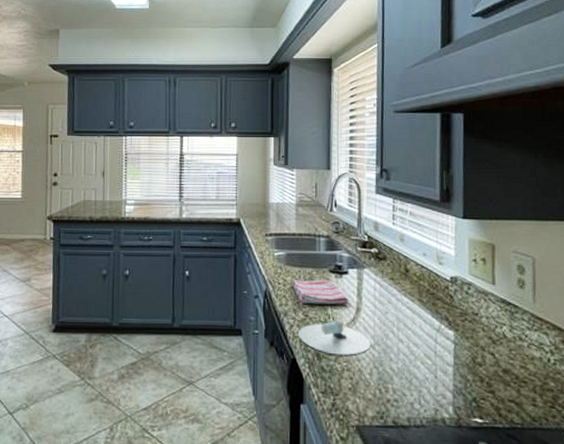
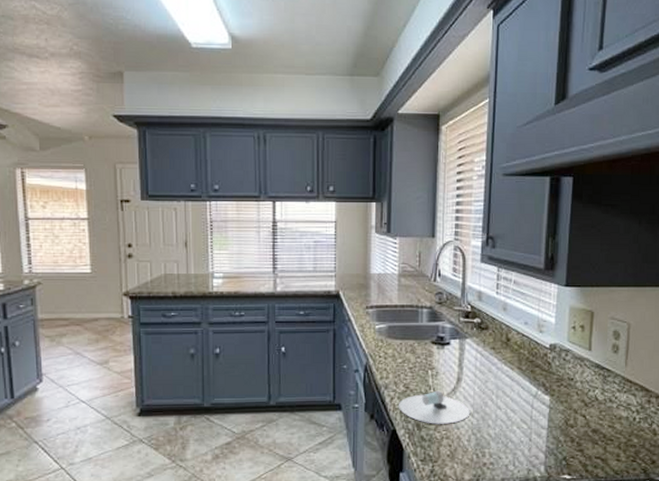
dish towel: present [292,280,348,305] -> none [393,351,449,376]

